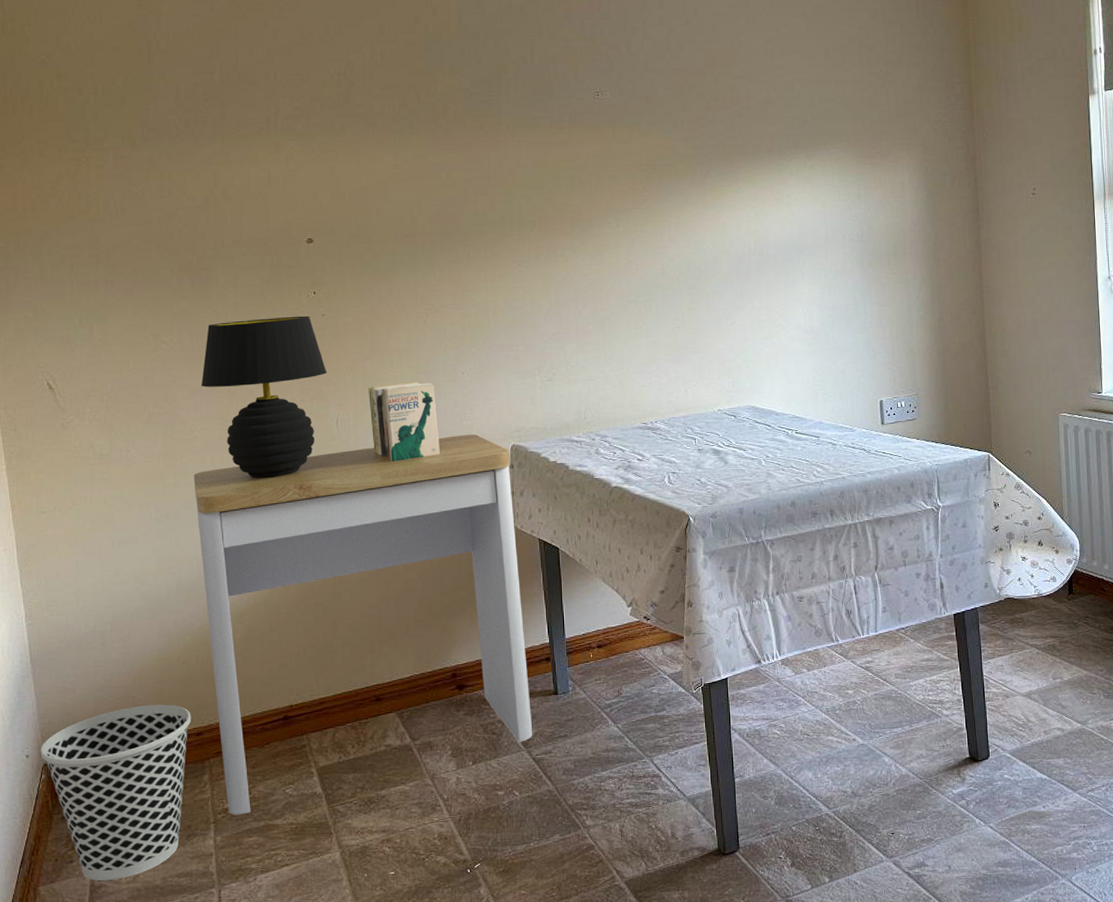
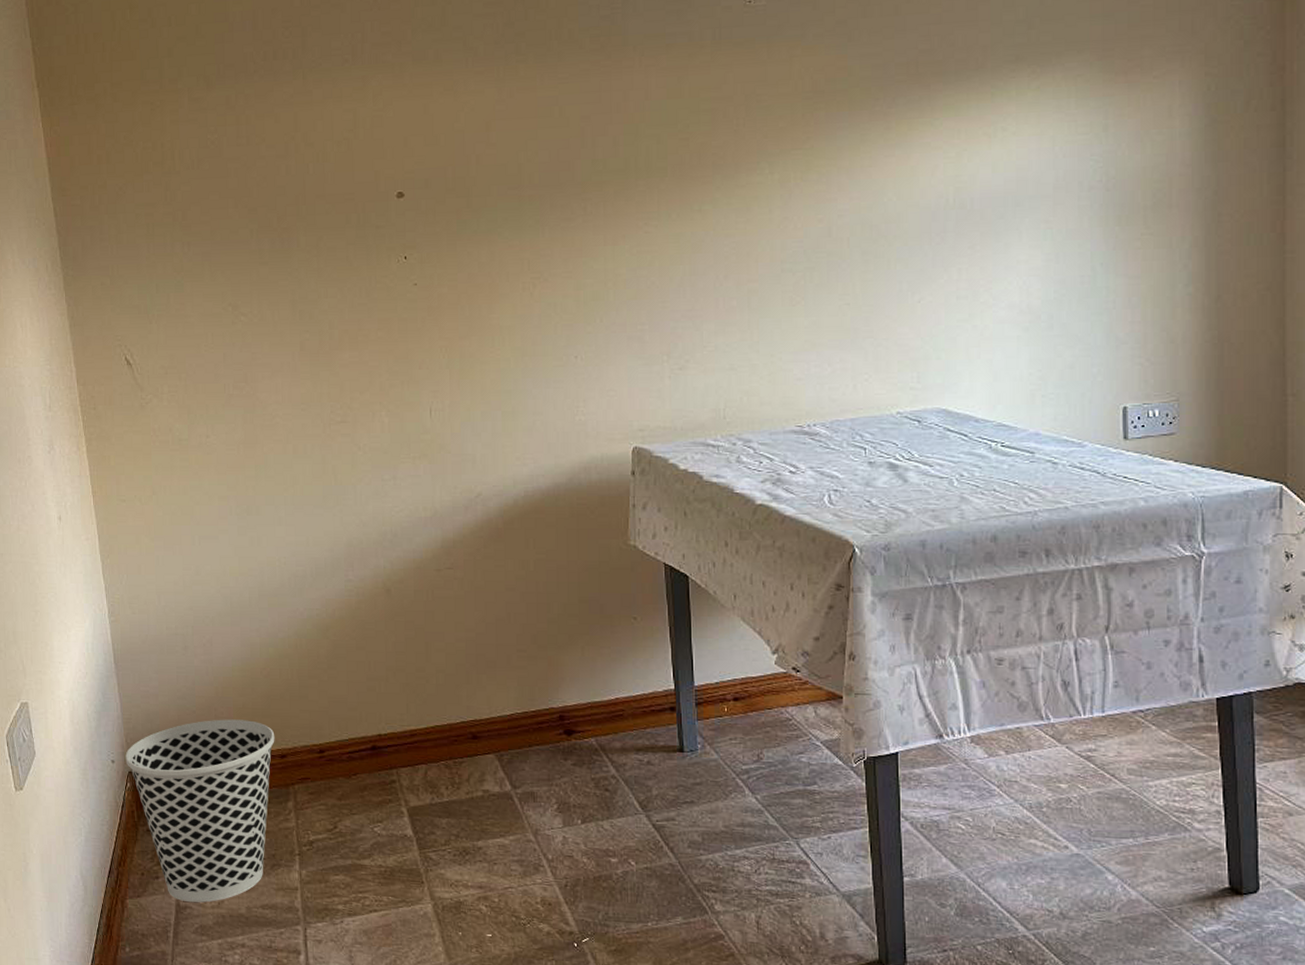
desk: present [193,434,533,815] -> none [275,431,653,850]
table lamp: present [202,315,327,478] -> none [283,285,420,474]
books: present [368,382,440,462] -> none [466,366,548,461]

